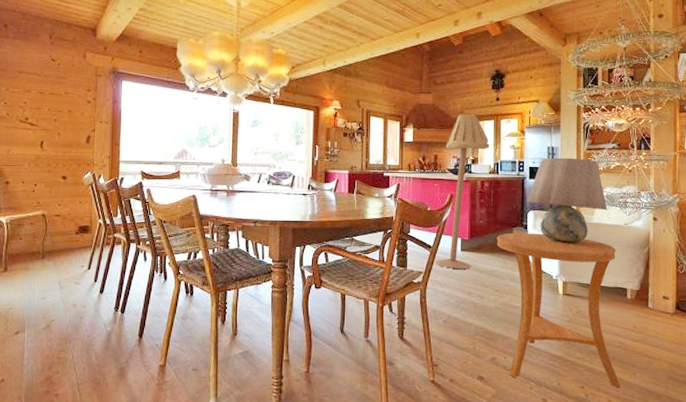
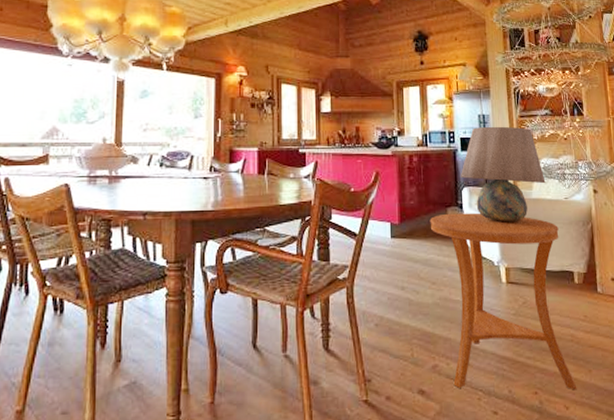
floor lamp: present [436,113,490,269] -> none [363,79,417,260]

